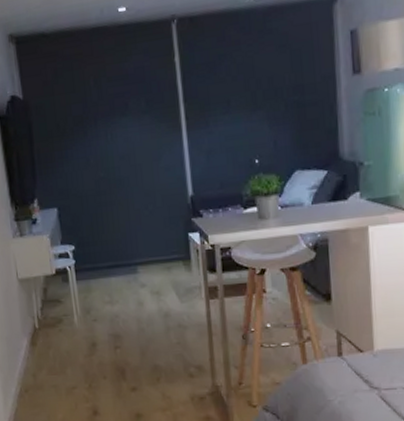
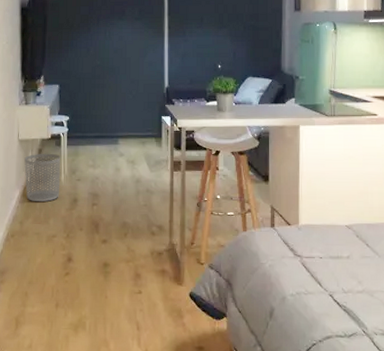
waste bin: none [28,291,75,351] -> present [24,153,61,203]

